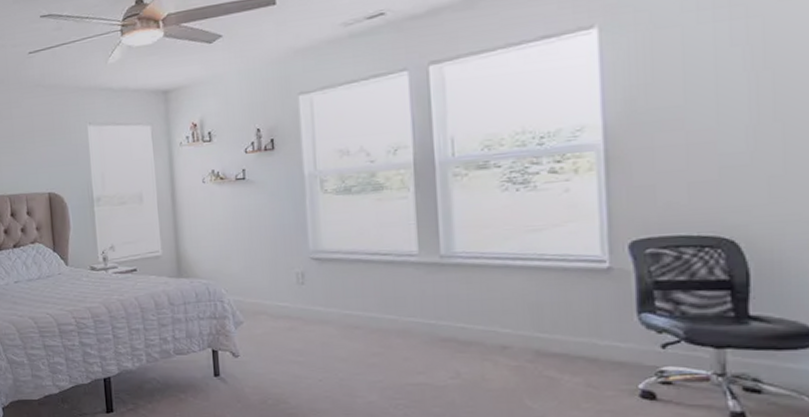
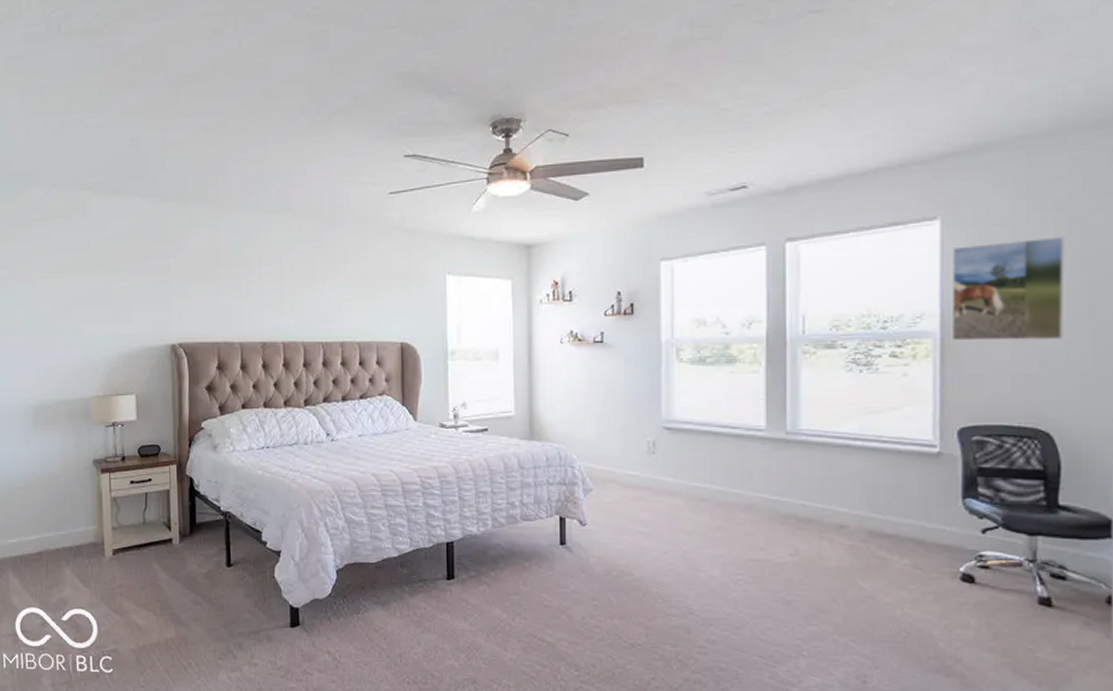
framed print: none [614,33,745,152] -> present [951,236,1064,341]

